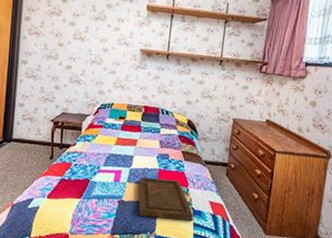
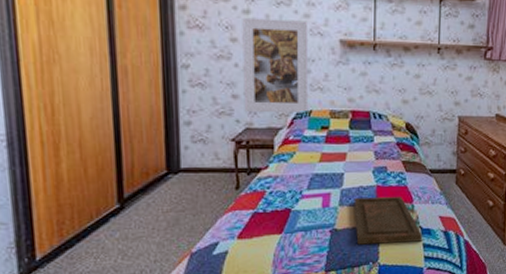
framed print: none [63,28,117,104] -> present [242,17,309,112]

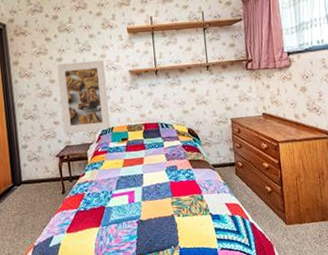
tray: present [354,196,423,245] -> none [153,189,214,232]

